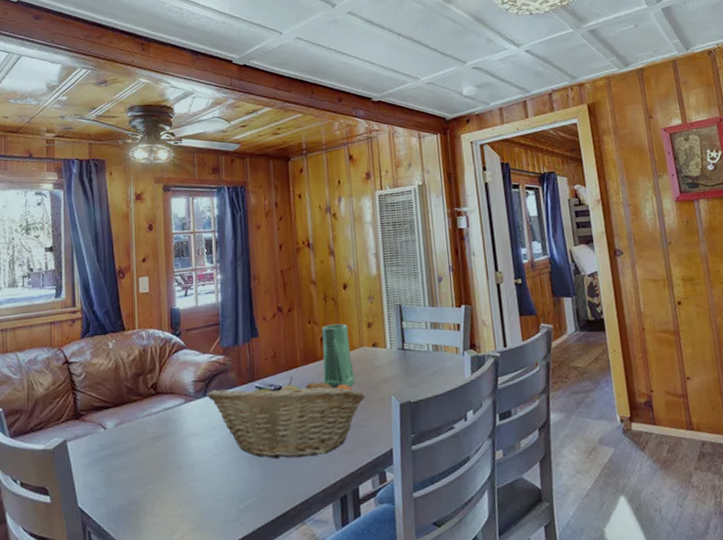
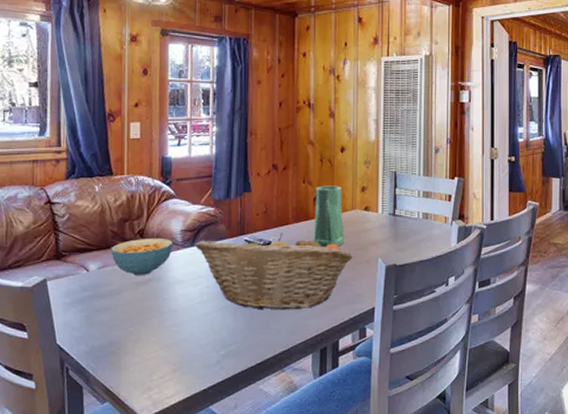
cereal bowl: none [126,390,186,431] -> present [111,238,174,276]

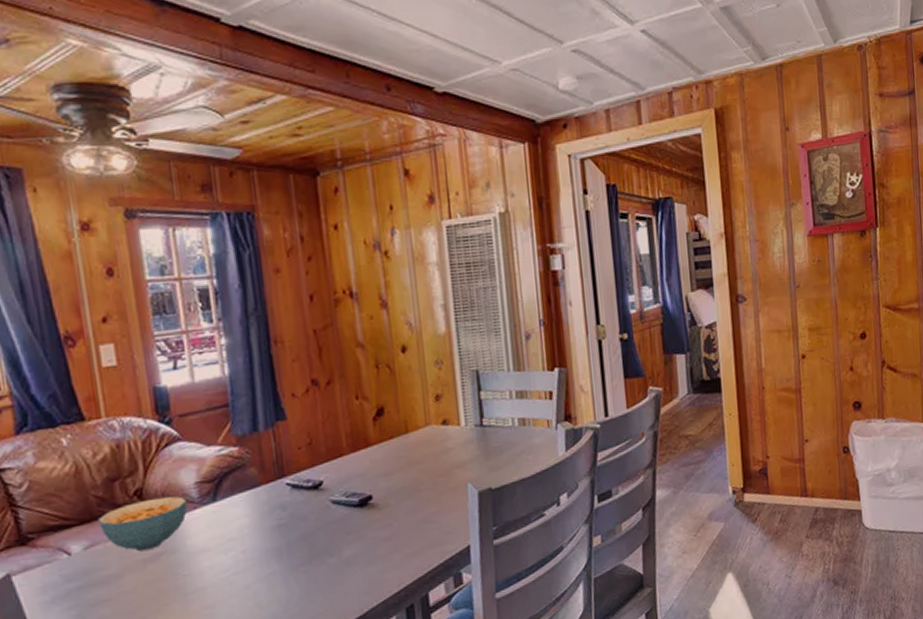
fruit basket: present [194,233,354,310] -> none [217,468,436,571]
vase: present [313,185,344,248] -> none [374,397,421,480]

